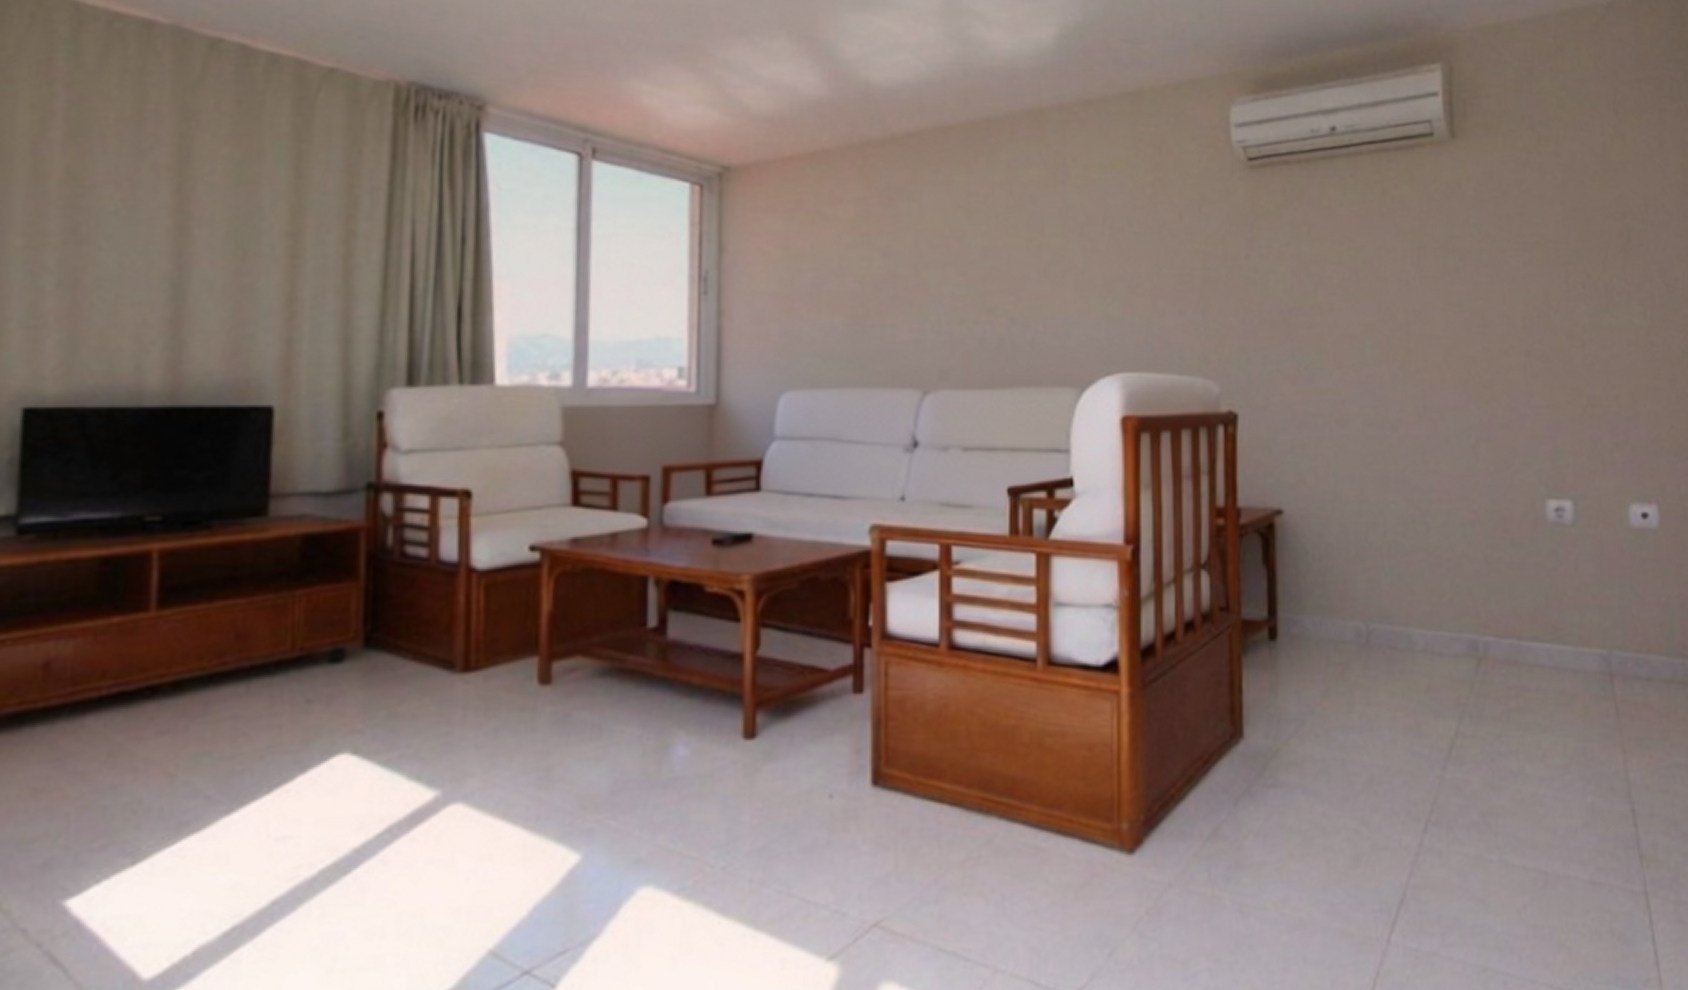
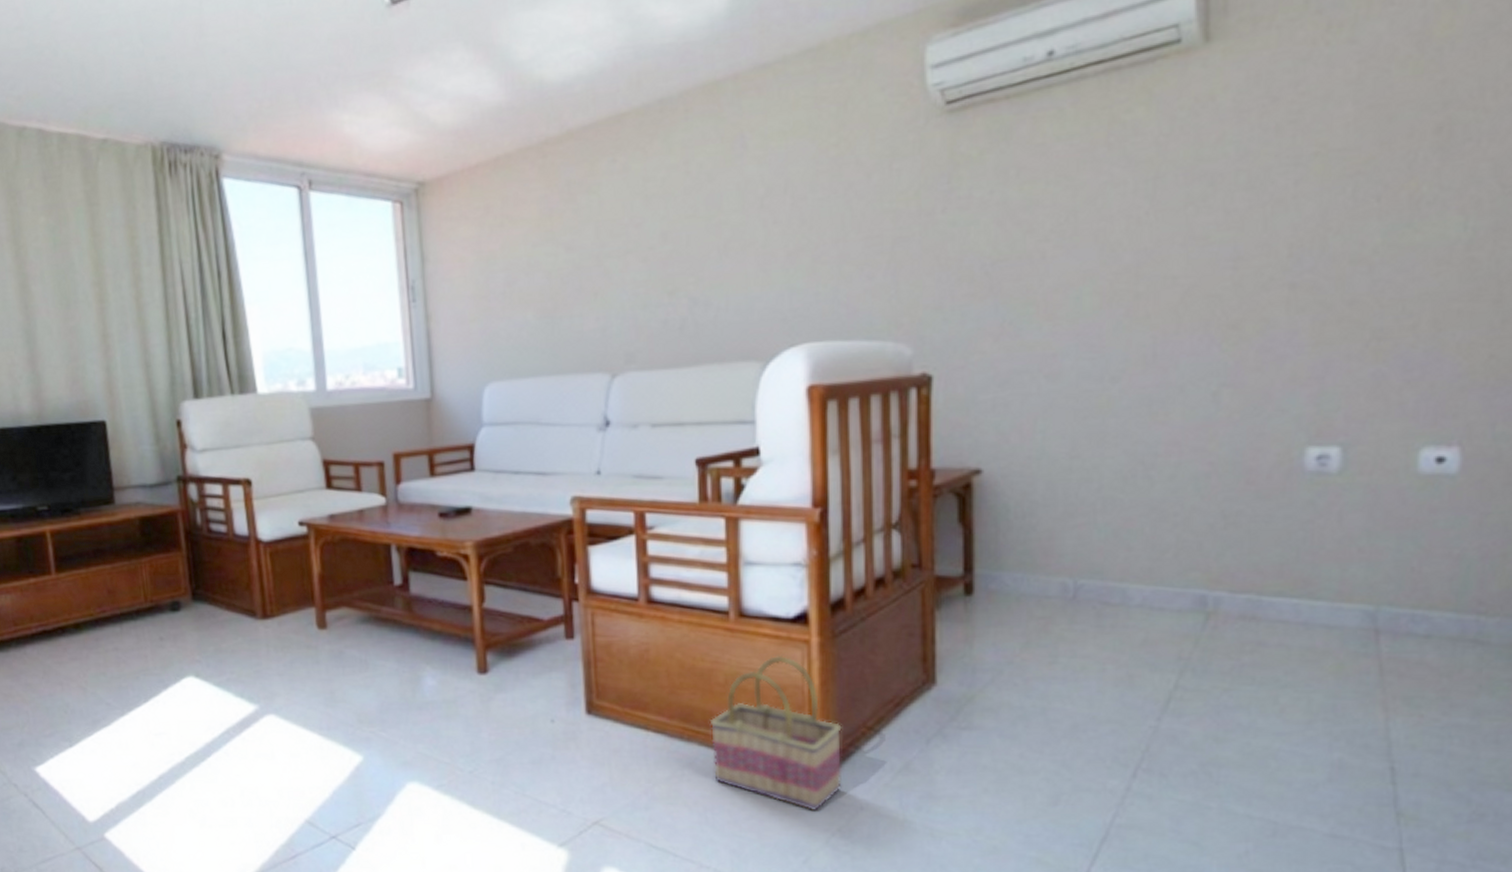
basket: none [1011,708,1151,892] -> present [709,655,842,812]

